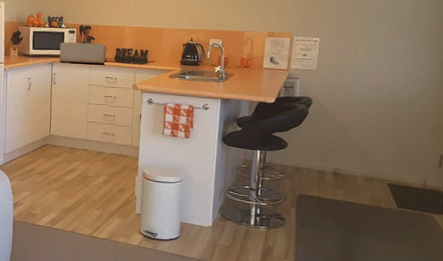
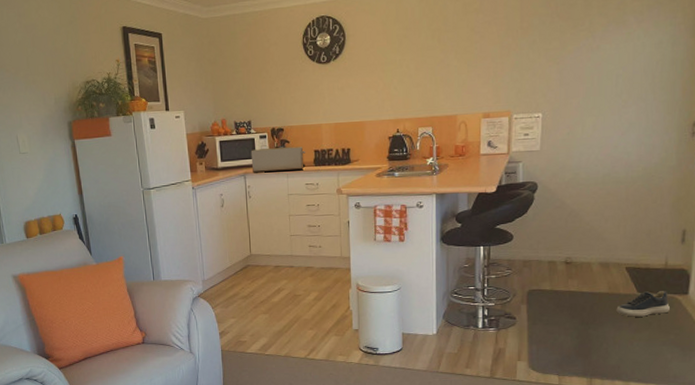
shoe: none [377,208,426,231] -> present [616,291,670,317]

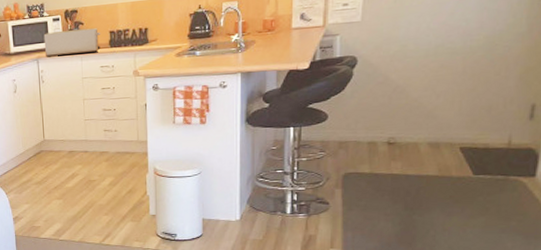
shoe: present [616,291,670,317] -> none [447,173,512,202]

